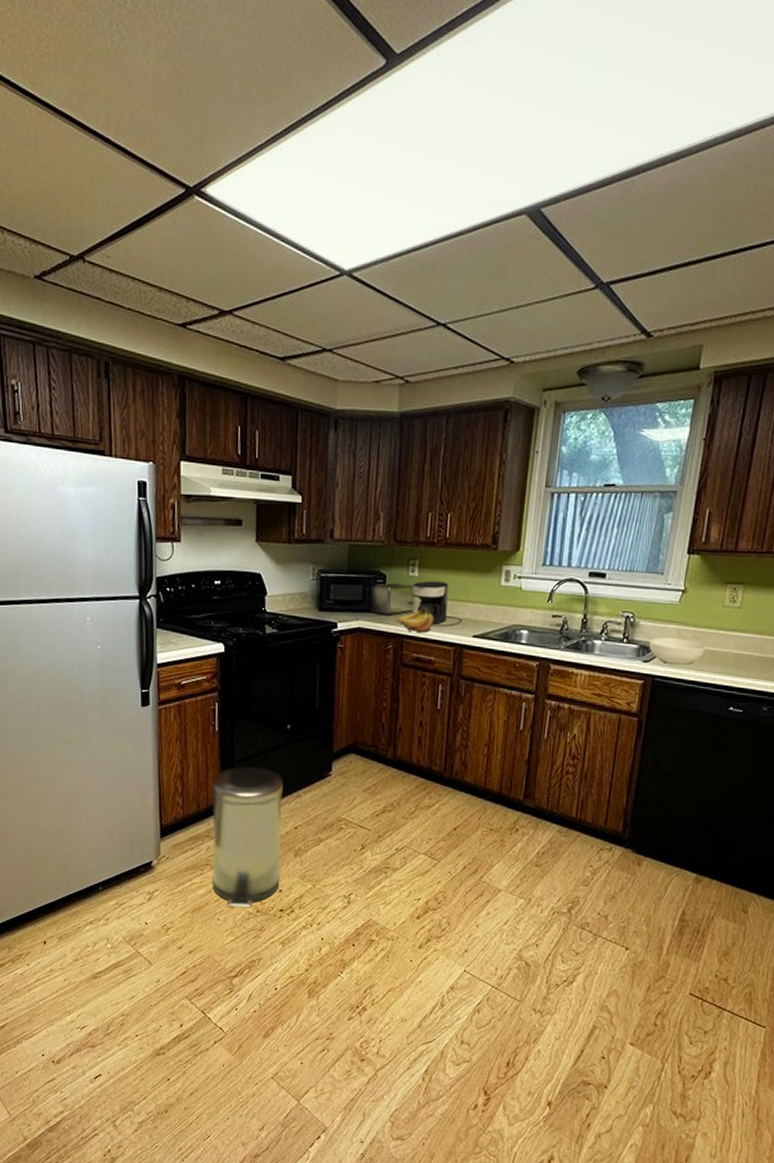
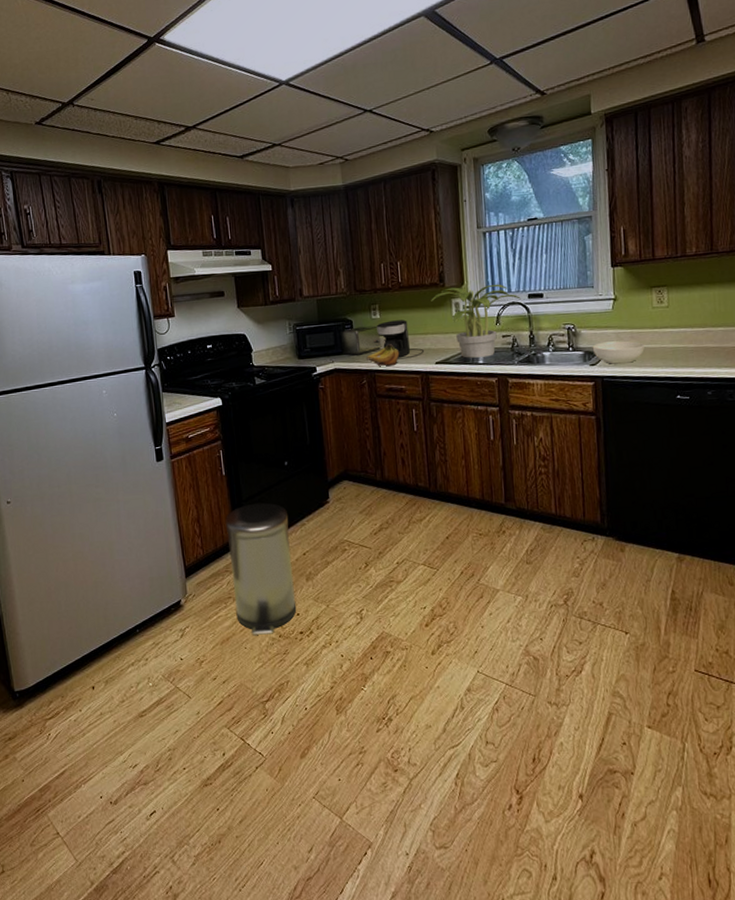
potted plant: none [479,552,581,637] -> present [431,284,521,358]

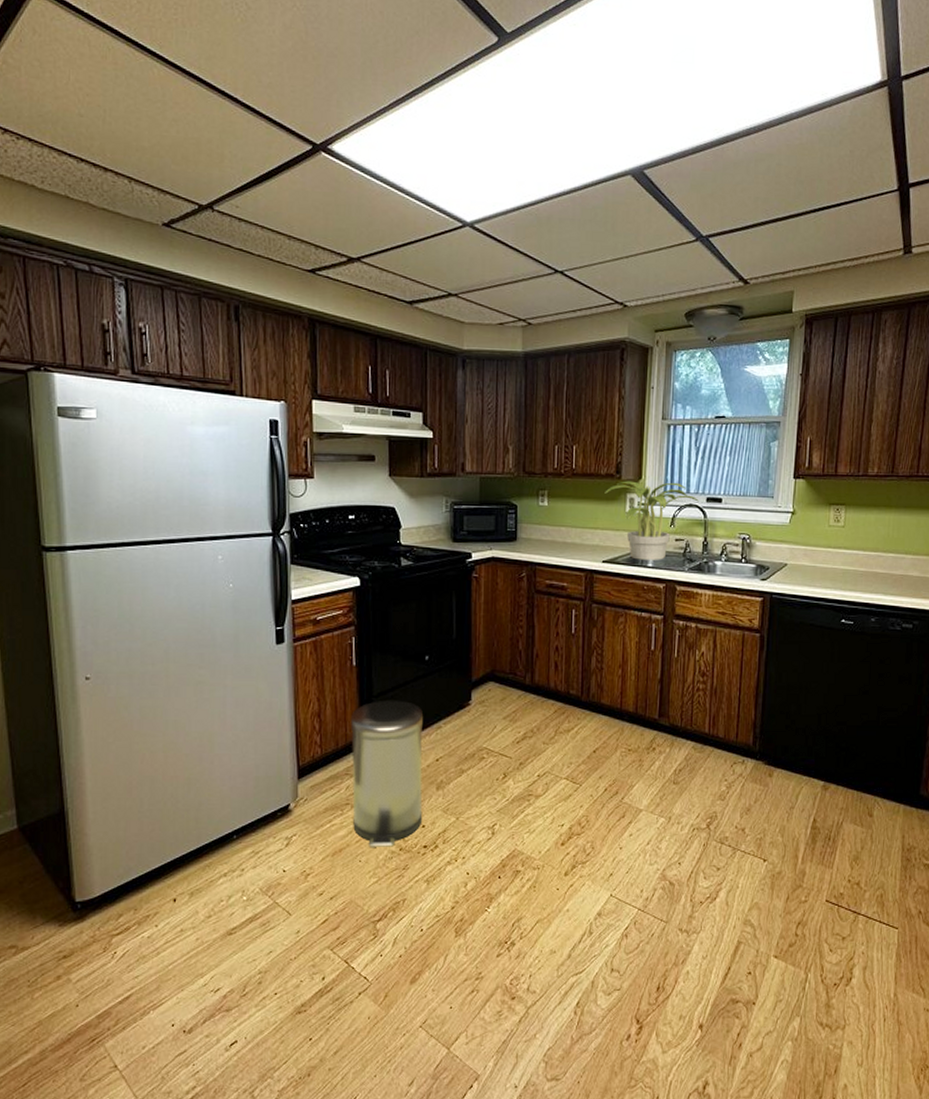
toaster: present [340,325,381,356] -> none [501,513,546,545]
fruit: present [365,344,400,367] -> none [527,536,565,560]
coffee maker: present [377,320,424,360] -> none [543,510,591,554]
bowl: present [592,340,645,365] -> none [765,557,817,582]

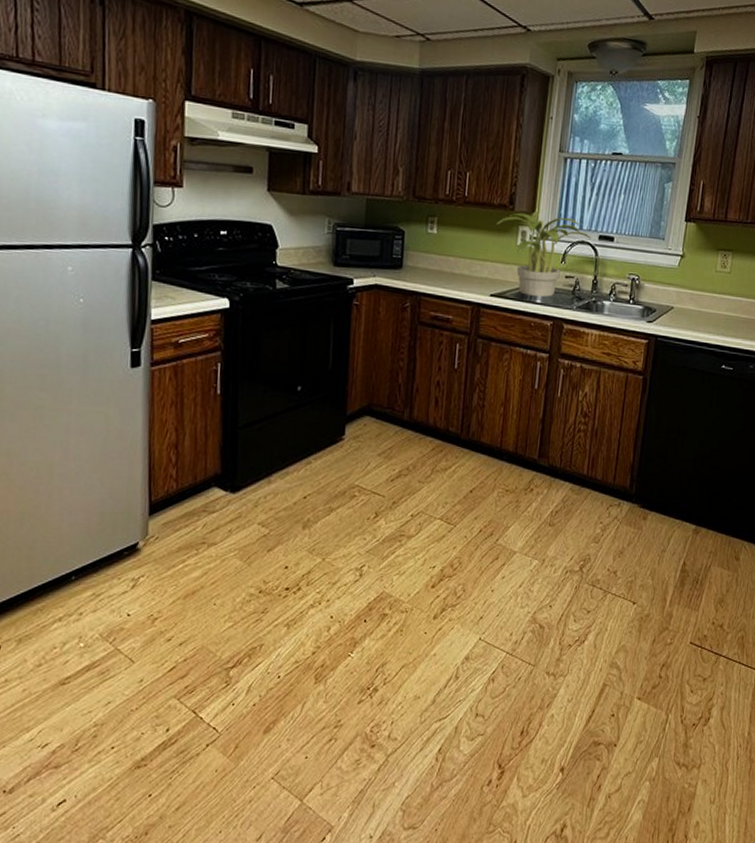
pedal bin: present [350,700,423,847] -> none [209,432,292,589]

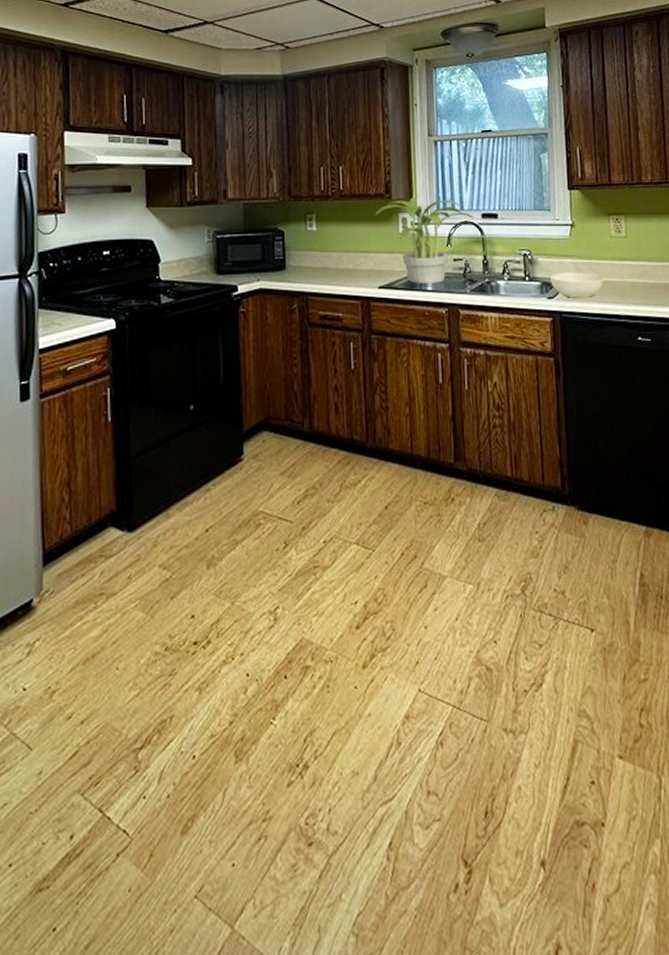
bowl: none [652,299,703,326] -> present [549,272,604,299]

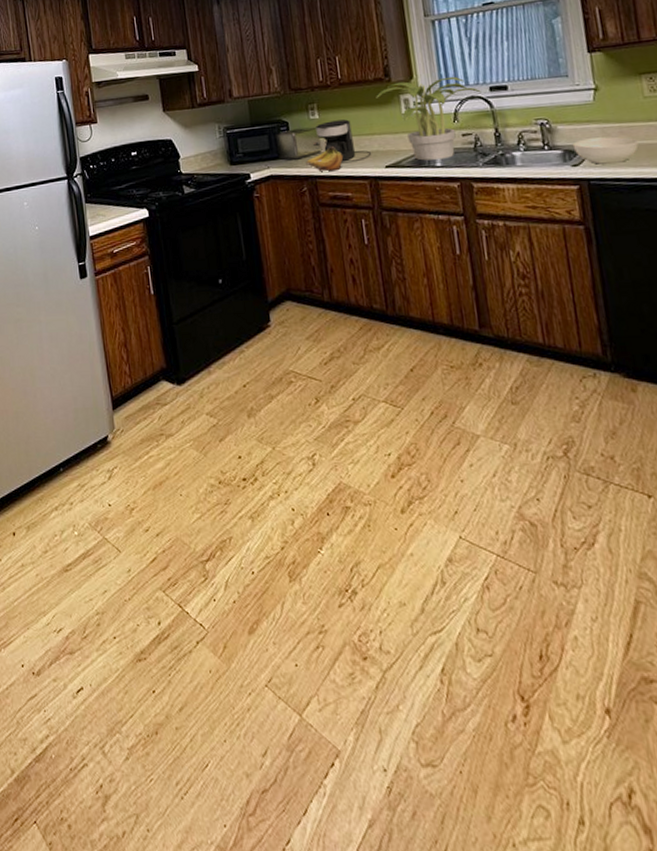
toaster: none [269,239,316,274] -> present [275,126,322,160]
fruit: none [297,262,338,289] -> present [305,146,344,172]
coffee maker: none [312,234,365,281] -> present [316,119,371,164]

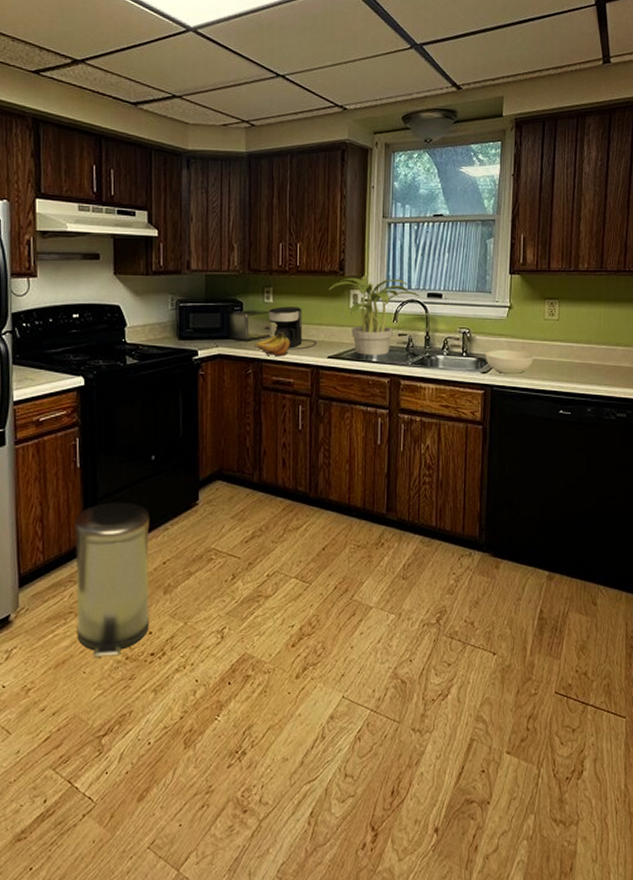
pedal bin: none [154,325,238,480] -> present [74,501,150,657]

